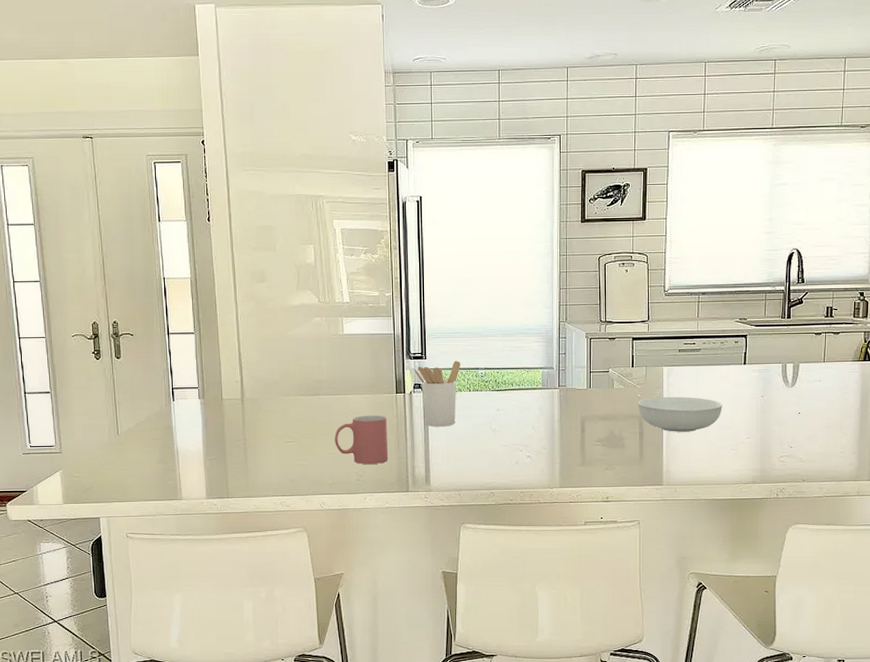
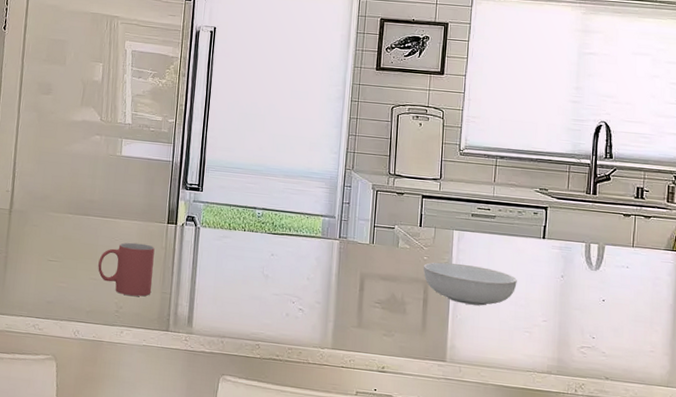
utensil holder: present [414,360,460,427] -> none [189,196,238,266]

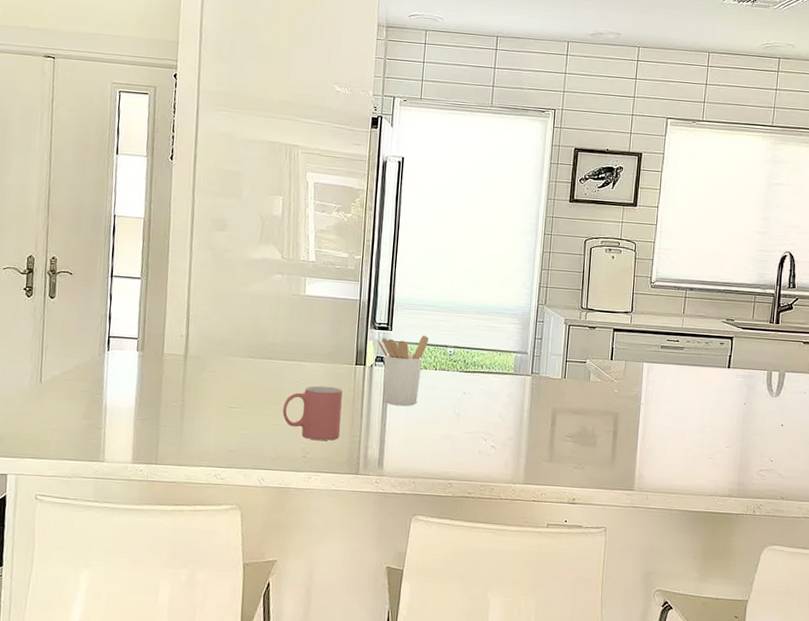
utensil holder: none [189,196,238,266] -> present [378,335,428,407]
serving bowl: present [423,262,517,306] -> none [613,394,703,435]

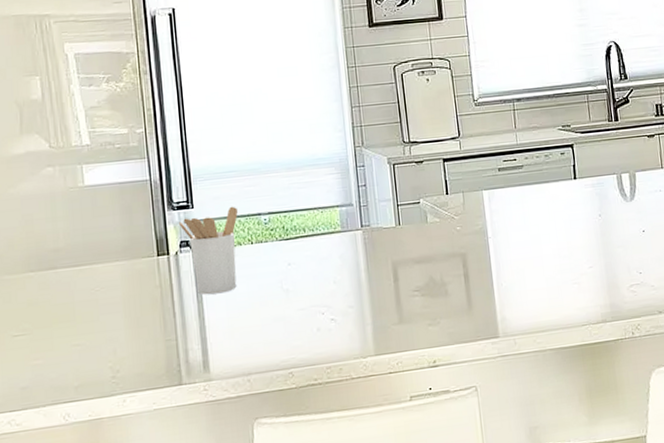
mug: present [283,385,343,441] -> none [79,286,153,355]

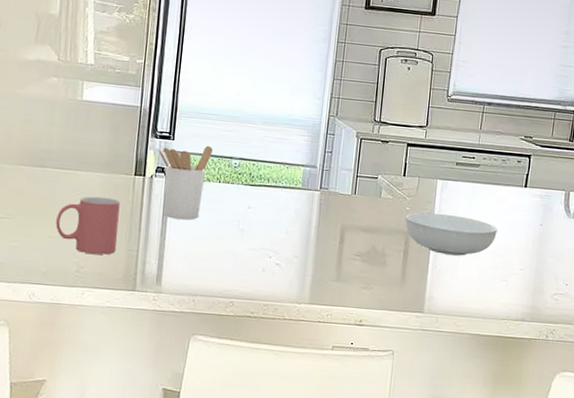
mug: none [79,286,153,355] -> present [56,196,120,255]
serving bowl: none [457,224,557,270] -> present [405,212,497,256]

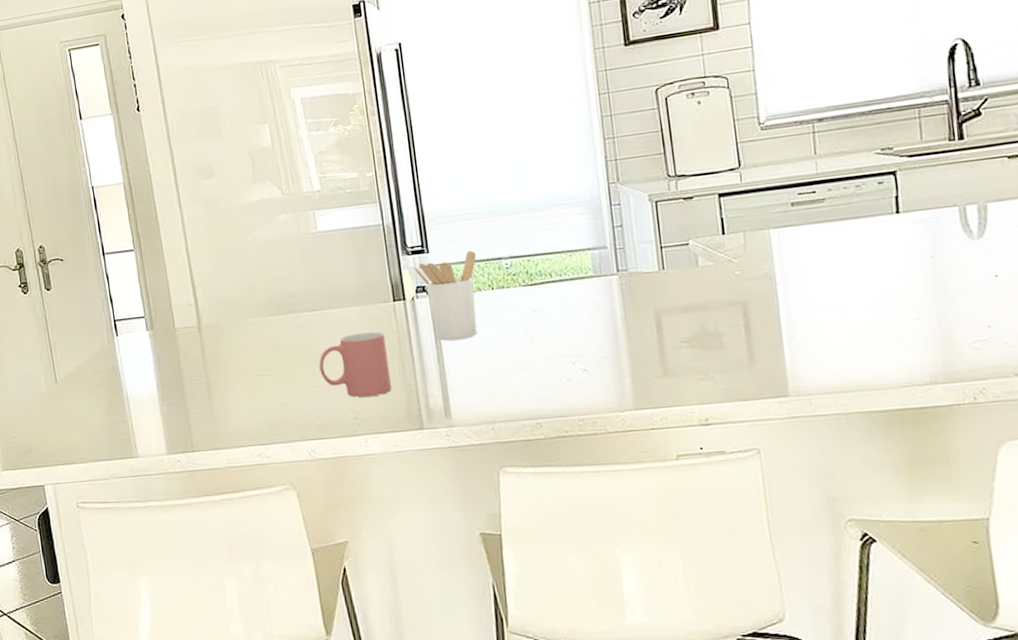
serving bowl: present [405,212,497,256] -> none [736,267,870,320]

